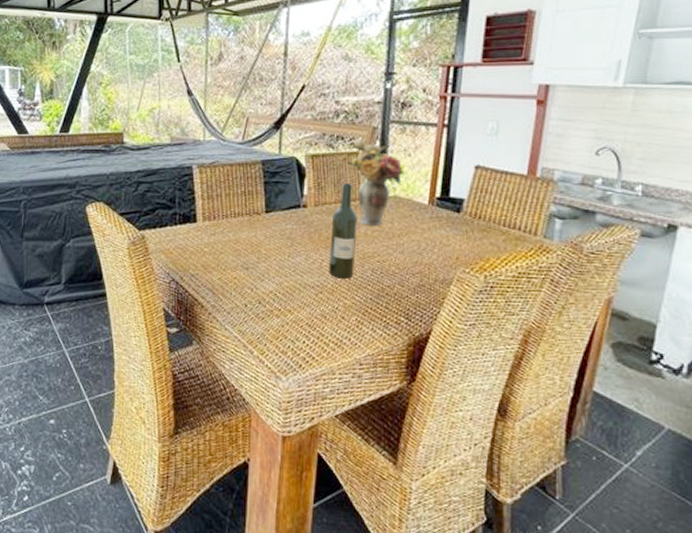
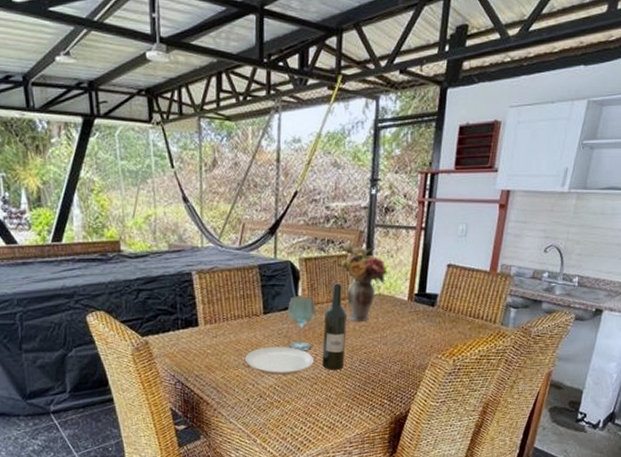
plate: none [244,248,319,280] -> present [245,346,314,375]
wine glass: none [291,195,323,254] -> present [287,296,316,350]

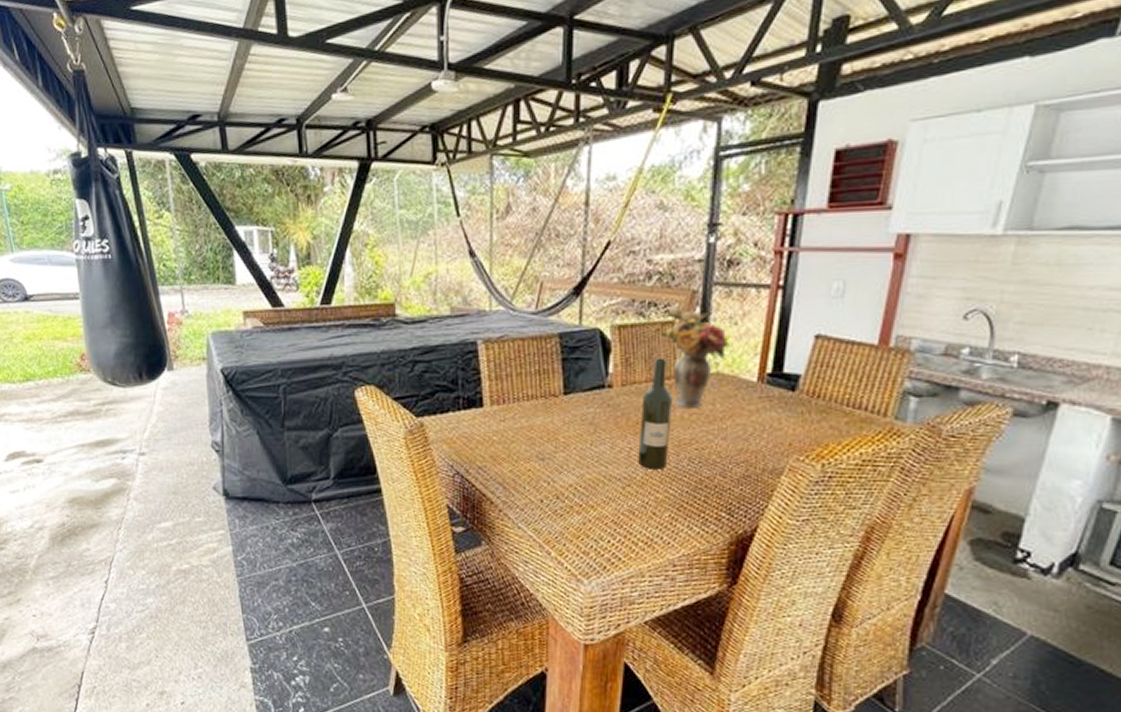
plate: present [245,346,314,375] -> none [539,435,627,472]
wine glass: present [287,296,316,350] -> none [593,373,631,442]

